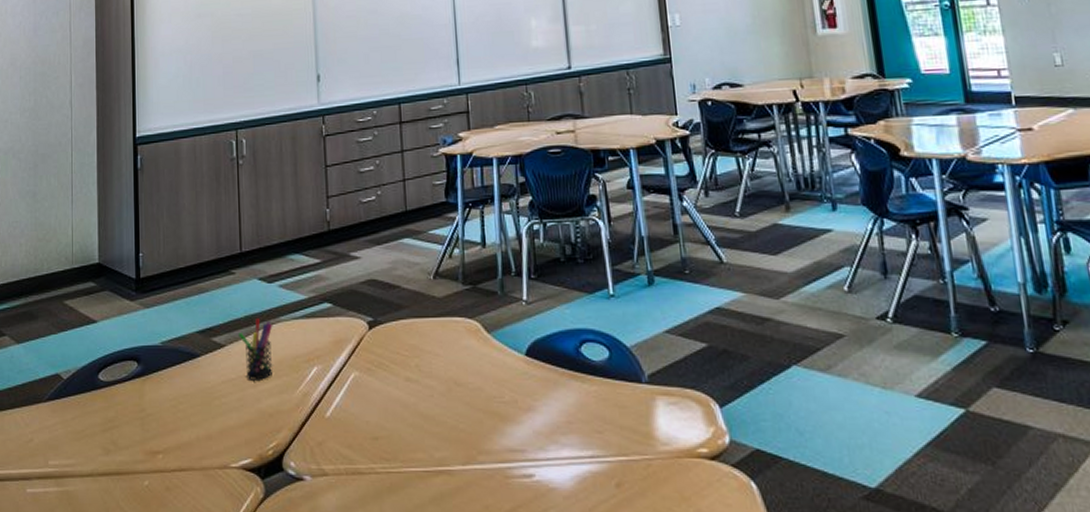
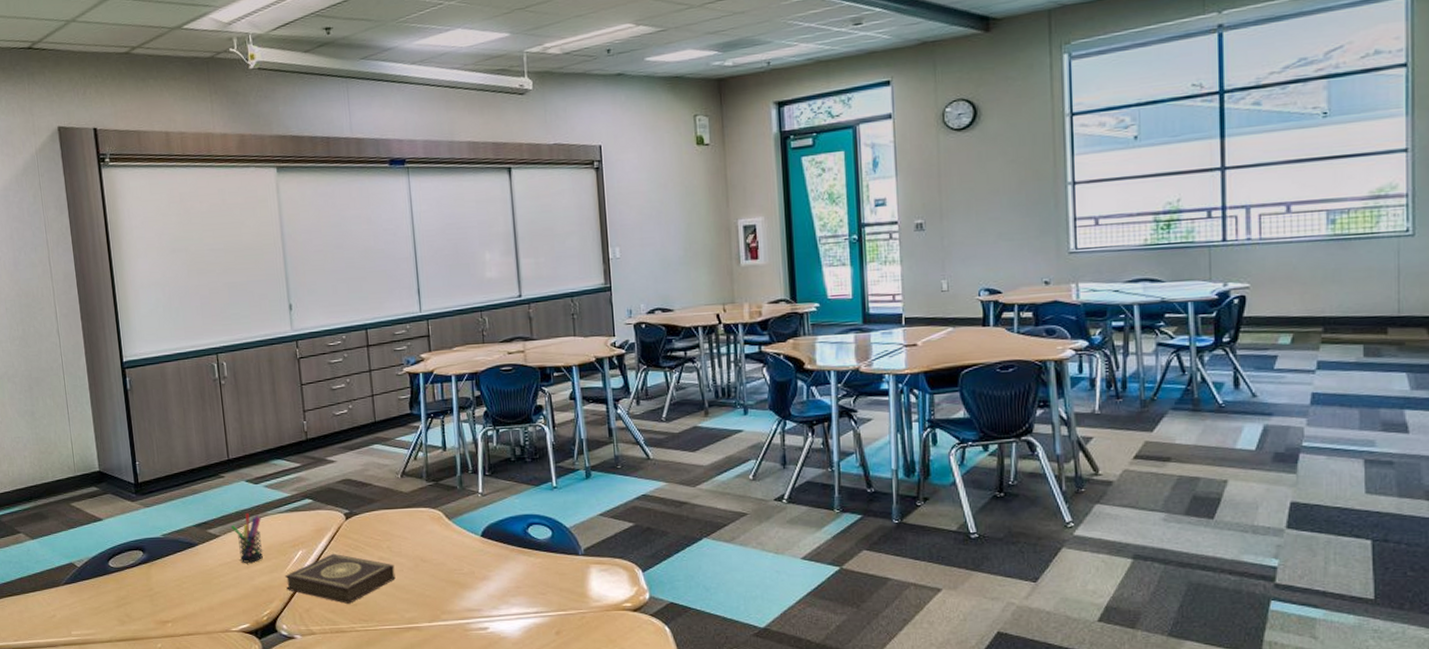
book: none [296,371,424,437] -> present [285,553,396,604]

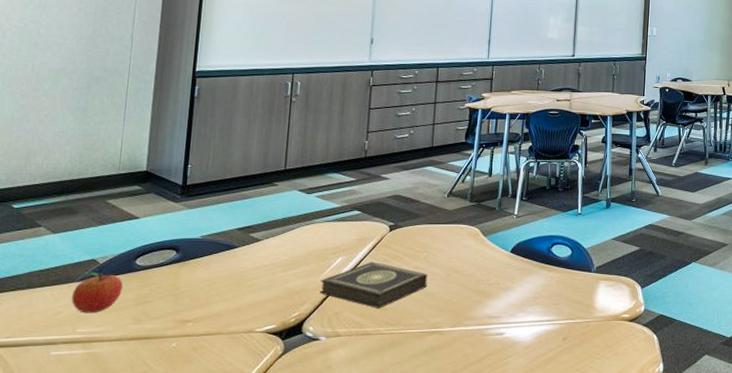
fruit: none [60,575,103,616] -> present [72,271,124,314]
pen holder: present [231,513,263,563] -> none [275,220,307,267]

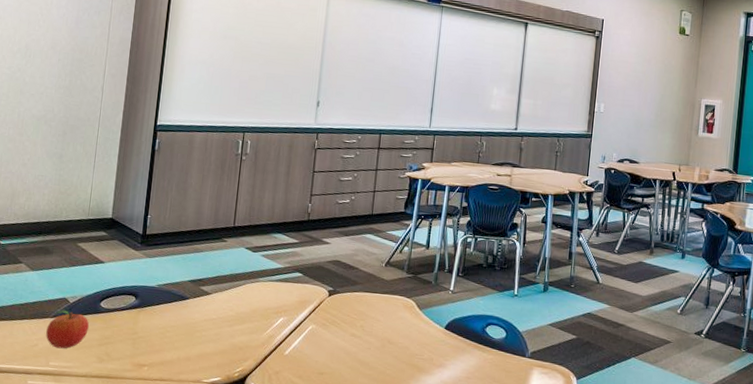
book: present [320,261,428,308] -> none [262,324,364,372]

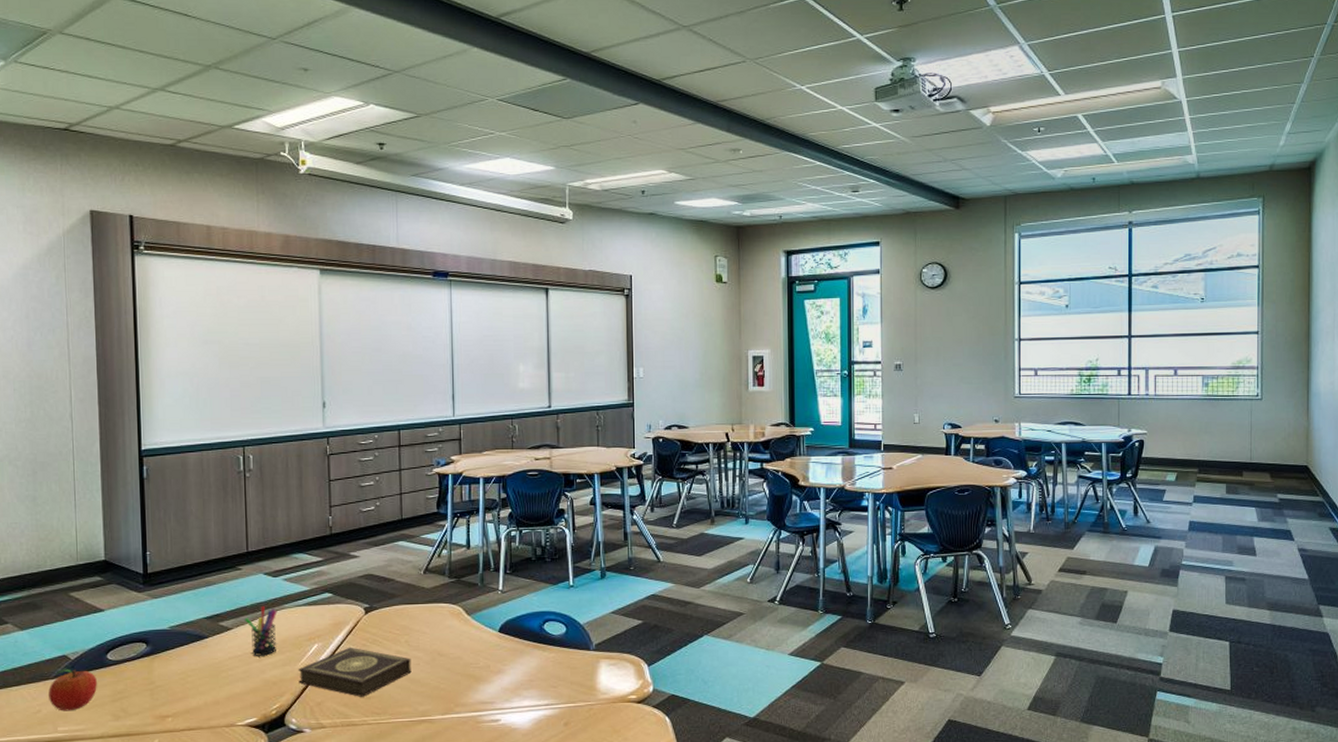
pen holder: none [223,277,252,322] -> present [245,606,278,656]
book: none [262,324,364,372] -> present [298,647,412,697]

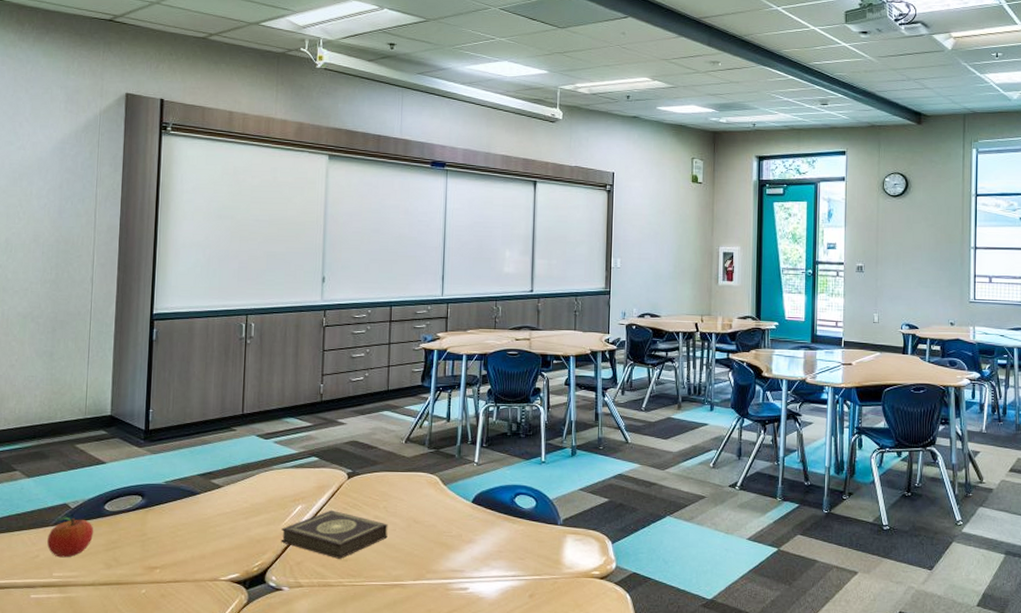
pen holder: present [245,606,278,656] -> none [235,466,266,514]

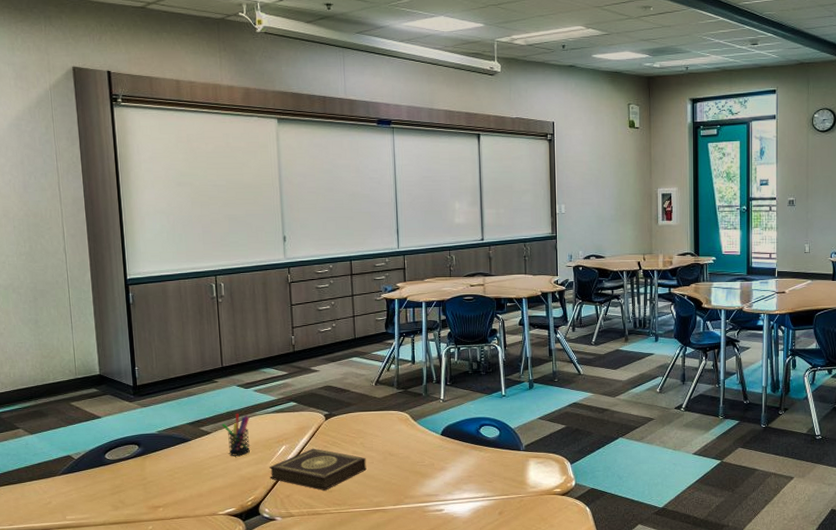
fruit: present [47,516,94,558] -> none [57,466,99,503]
pen holder: none [235,466,266,514] -> present [222,414,250,456]

